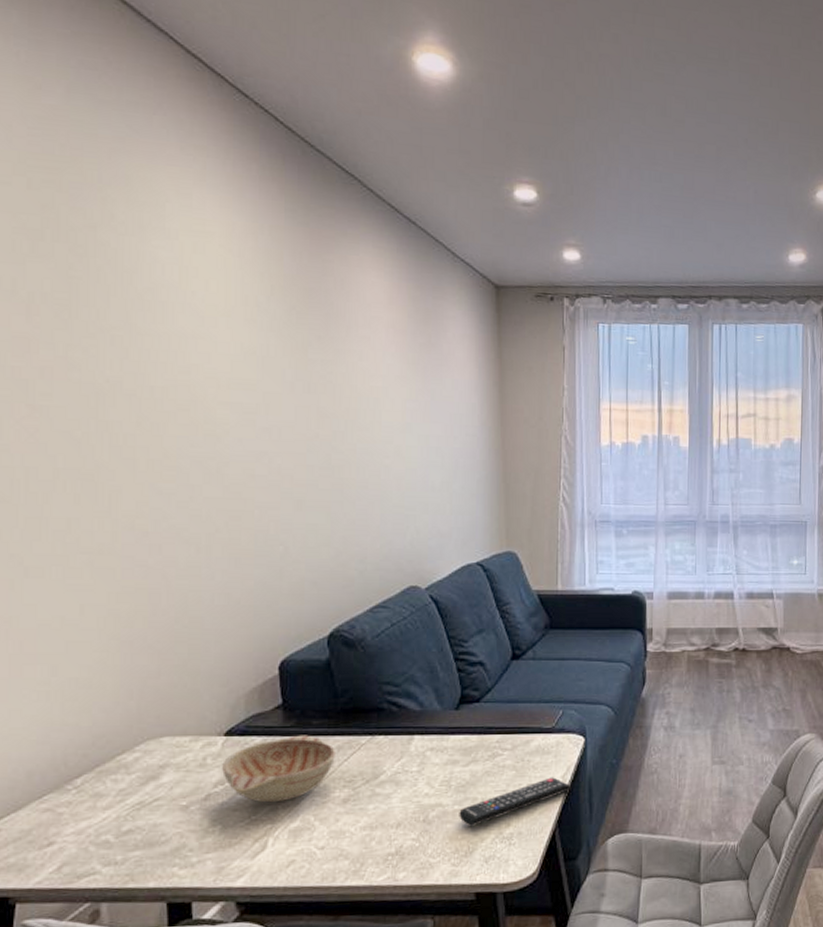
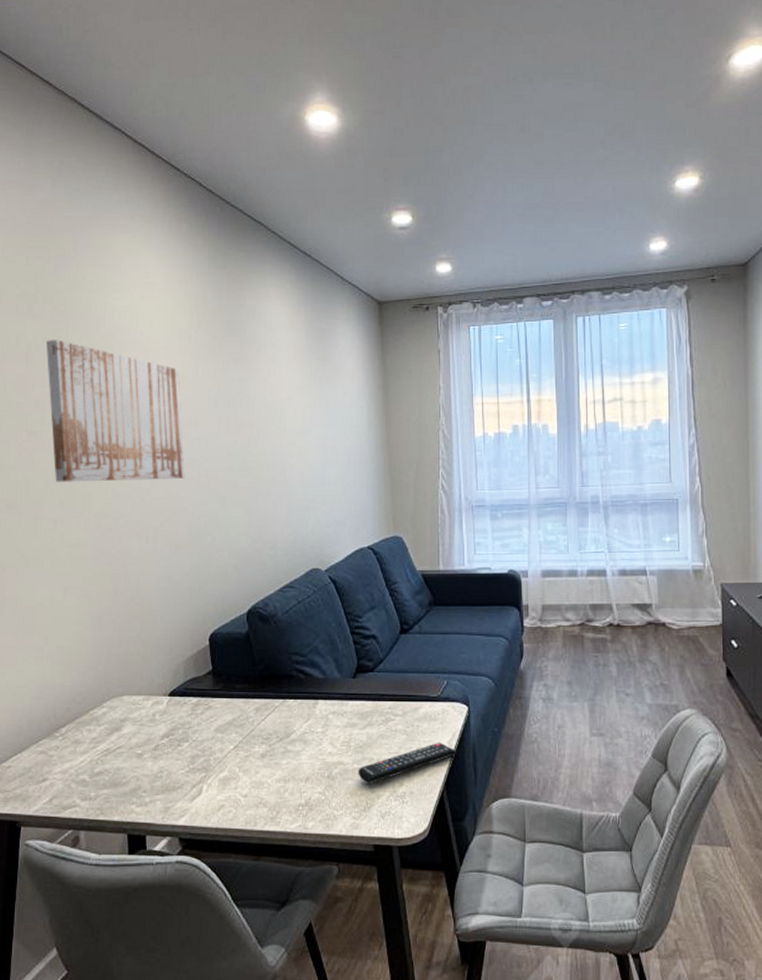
wall art: none [56,290,250,476] -> present [45,340,185,482]
decorative bowl: present [222,735,335,803] -> none [167,697,254,754]

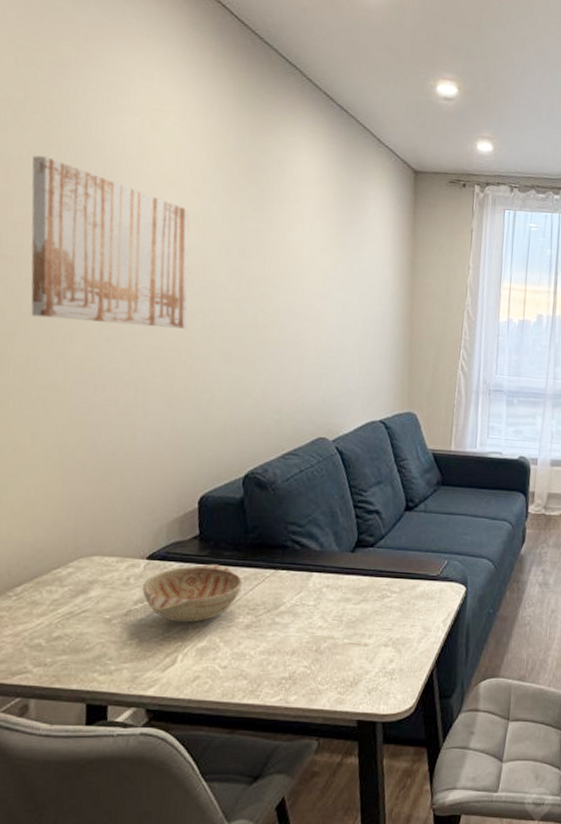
decorative bowl: none [167,697,254,754] -> present [142,564,242,623]
remote control: present [358,742,456,785] -> none [347,621,450,660]

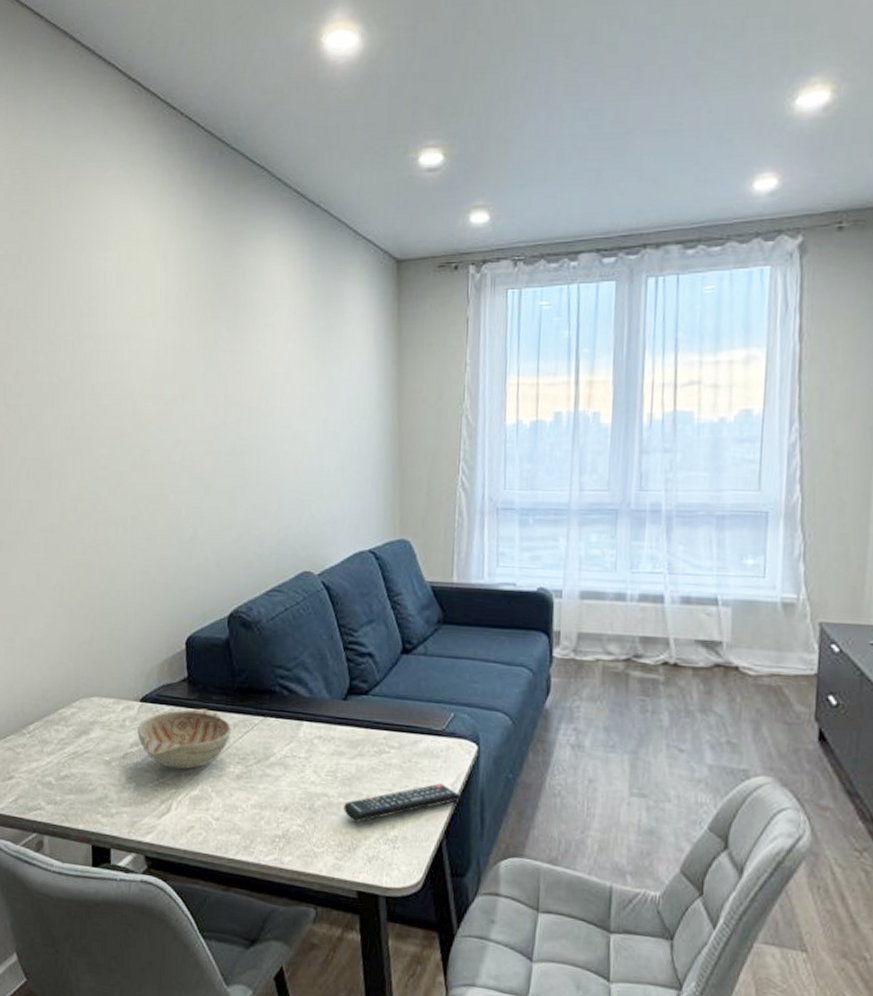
wall art: present [31,155,189,329] -> none [27,304,168,463]
remote control: none [347,621,450,660] -> present [343,783,460,823]

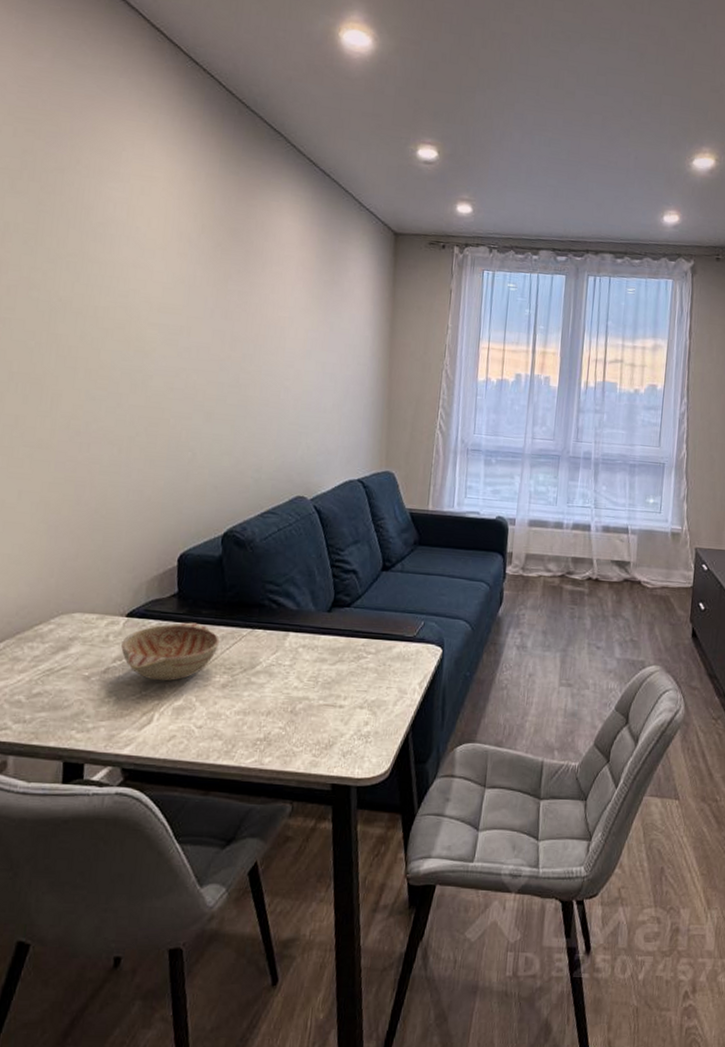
remote control: present [343,783,460,823] -> none [323,683,426,722]

